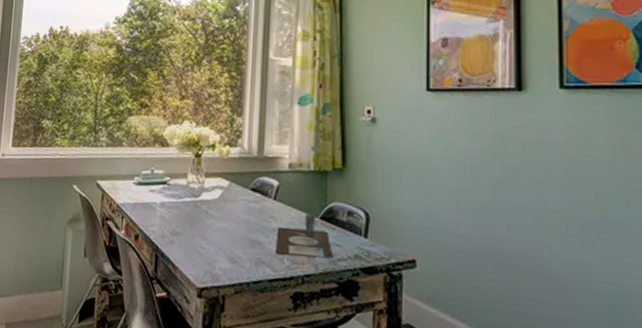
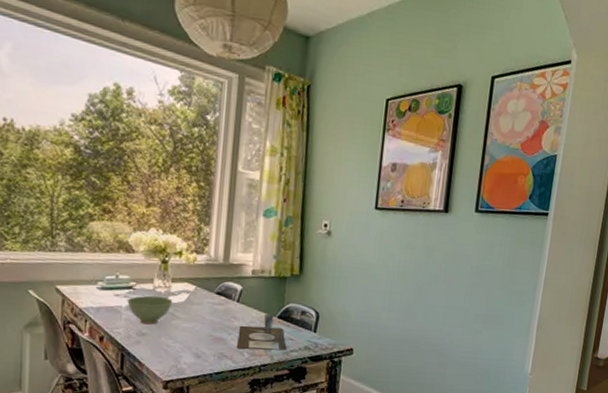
bowl: none [161,191,207,223] -> present [127,295,173,325]

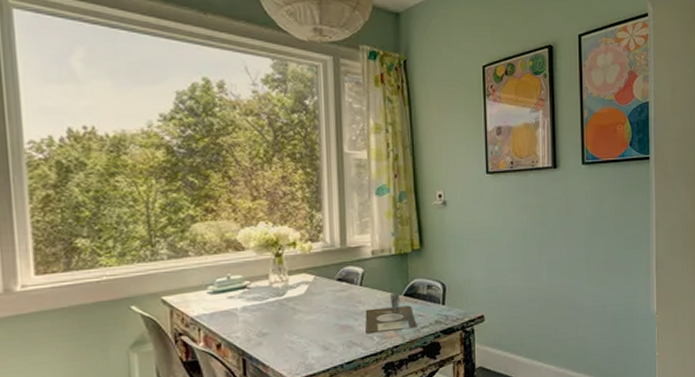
bowl: present [127,295,173,325] -> none [242,291,292,324]

